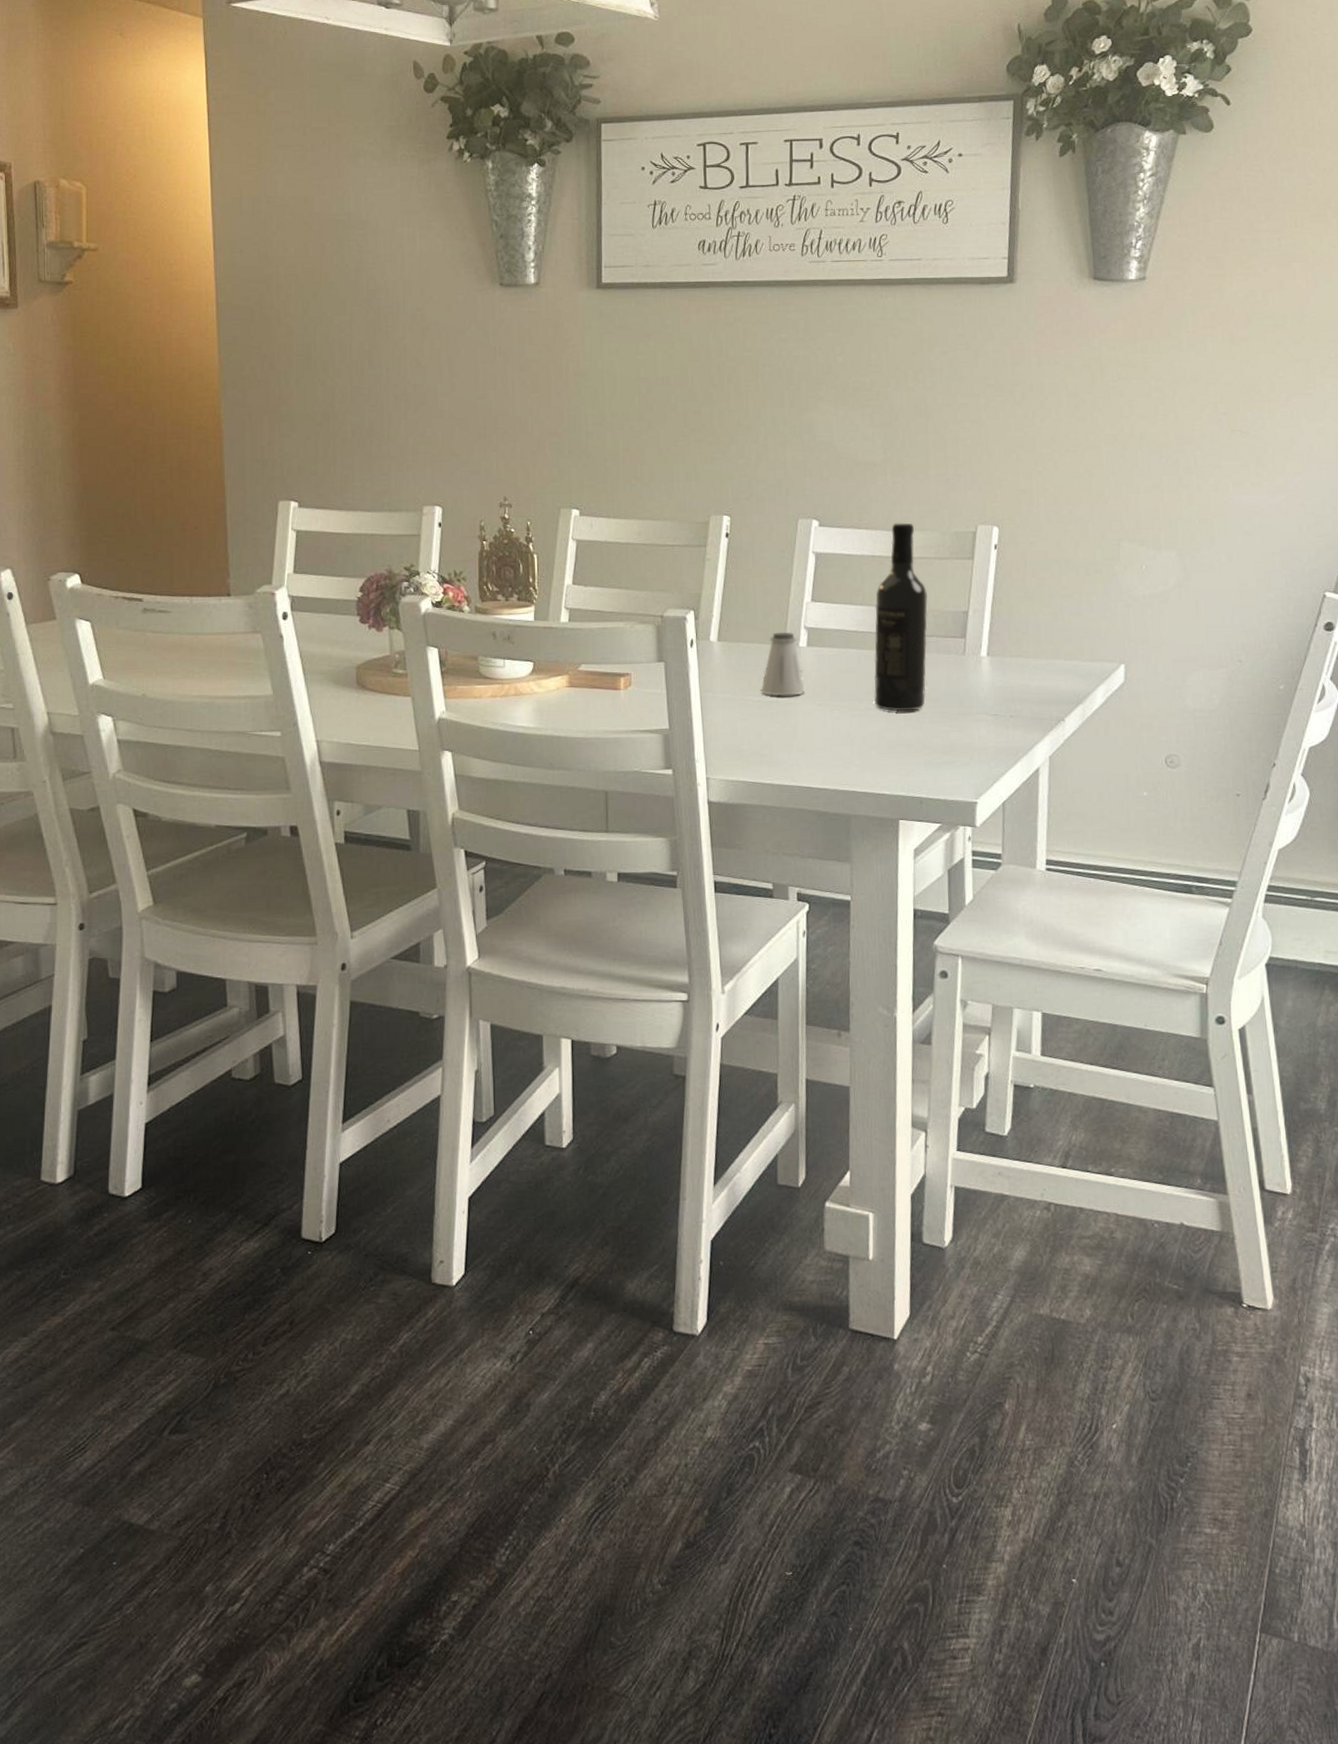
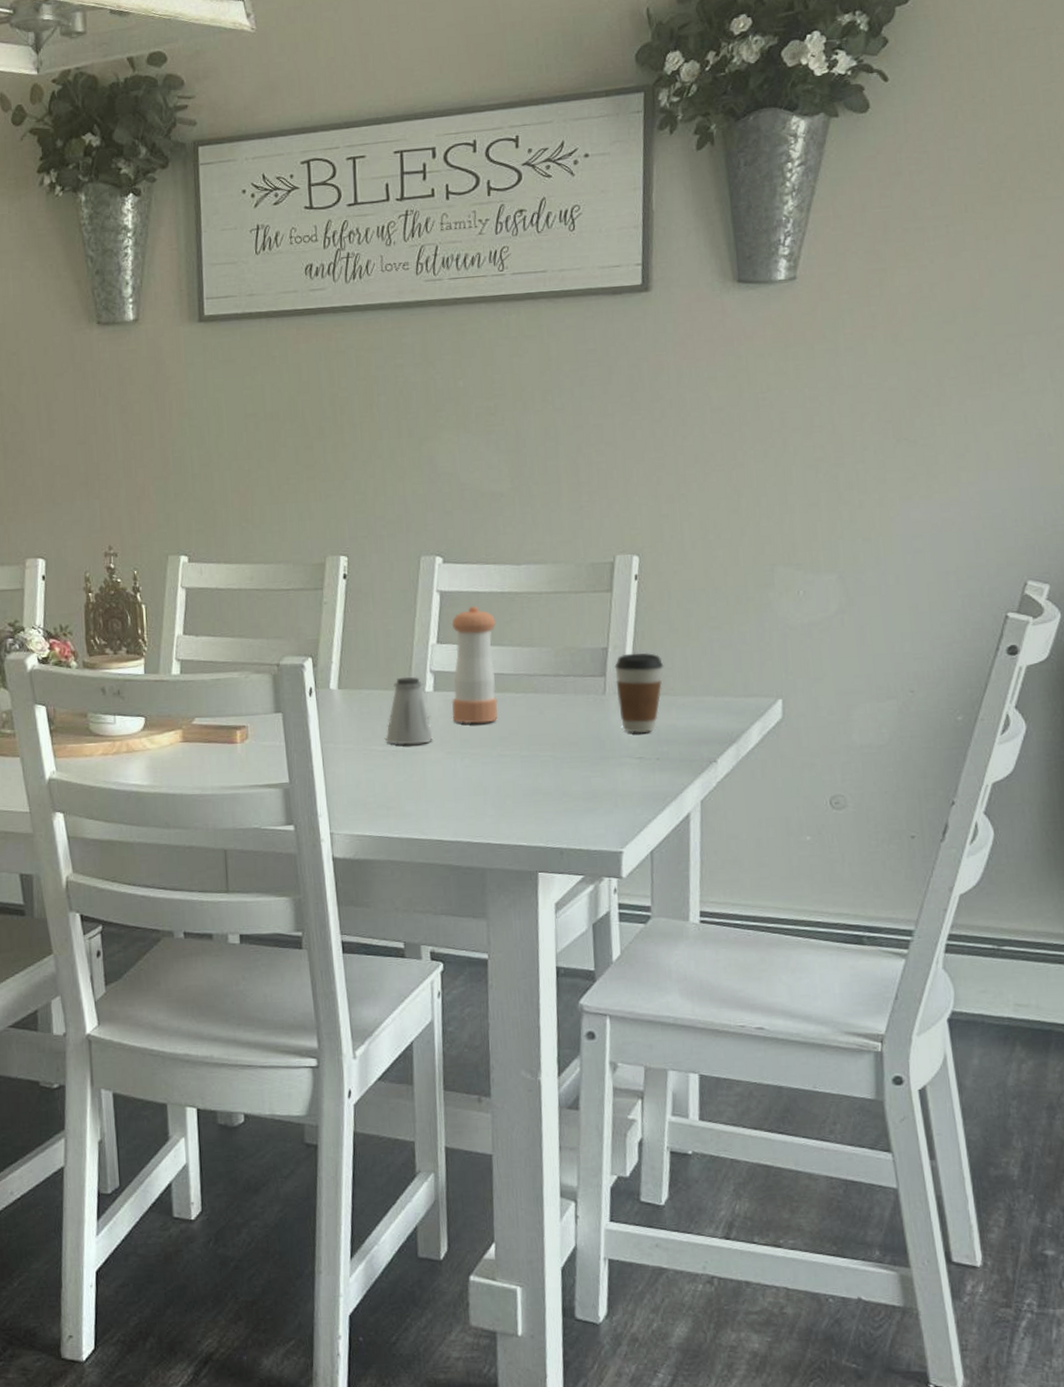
pepper shaker: none [823,568,867,678] -> present [451,606,499,724]
wine bottle: present [874,523,928,712] -> none [505,555,564,757]
coffee cup: none [974,617,1019,692] -> present [614,652,664,734]

